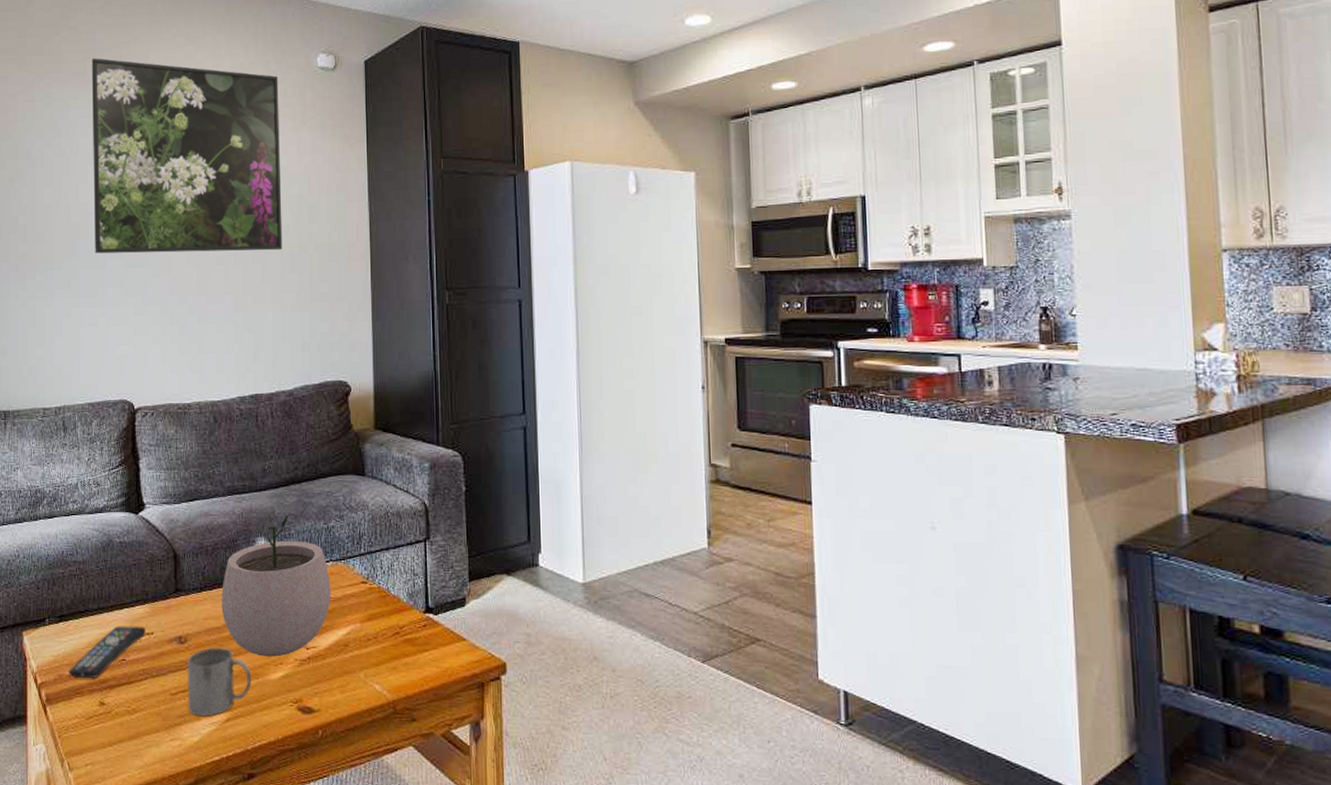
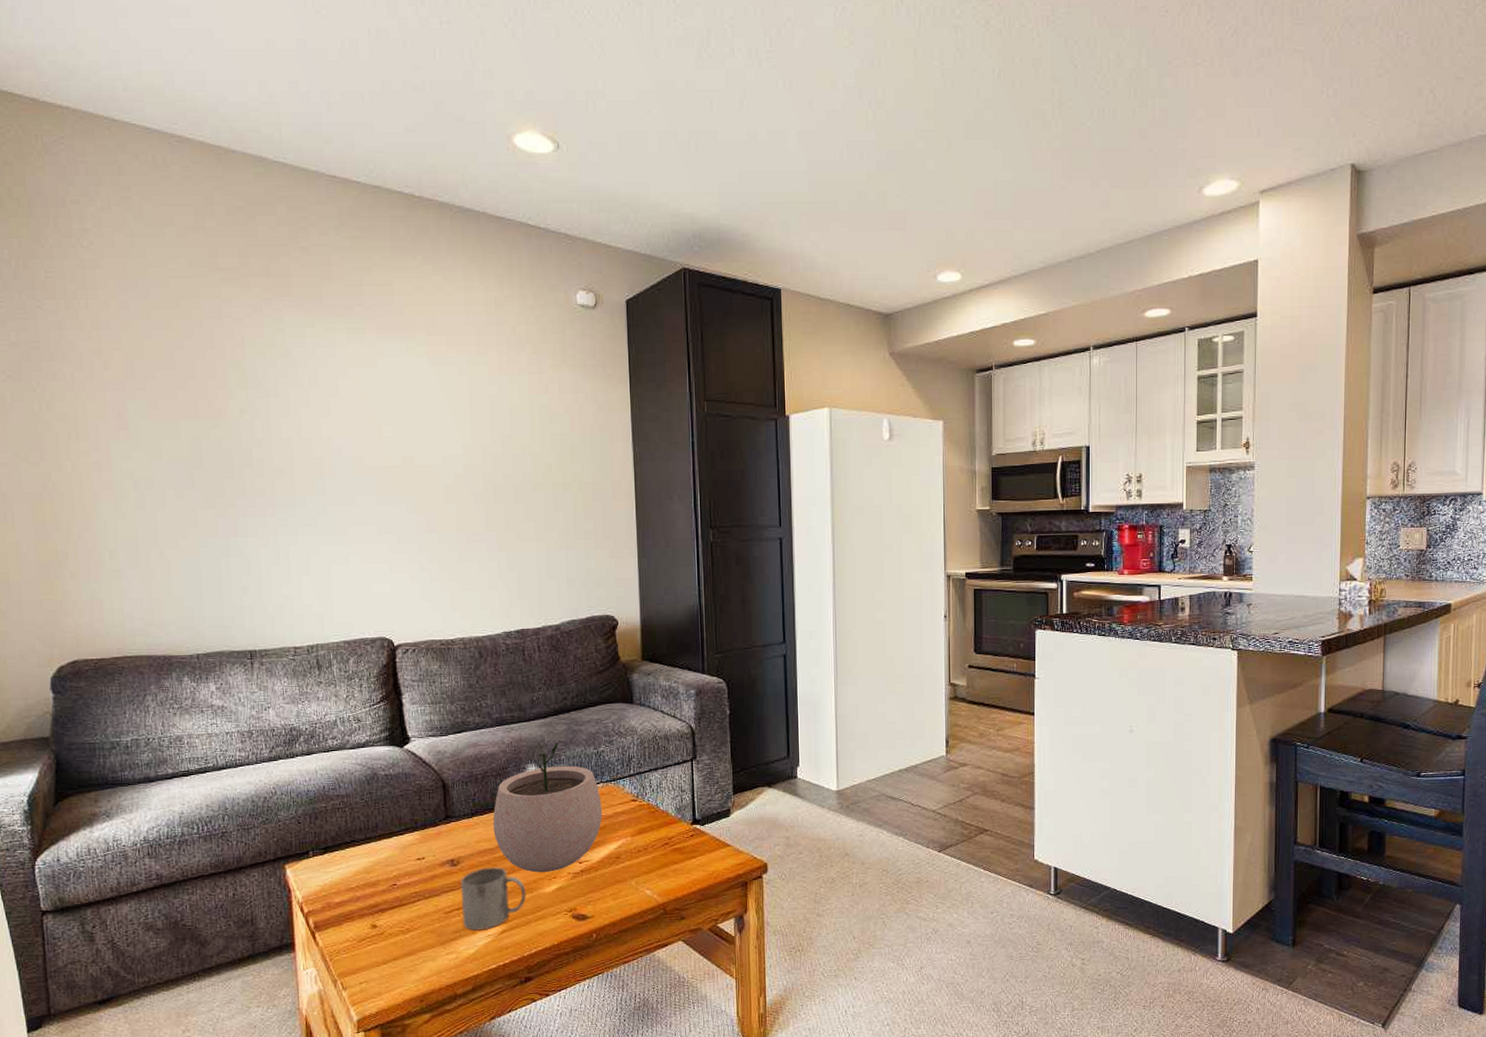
remote control: present [68,626,146,679] -> none [336,852,417,905]
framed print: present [91,58,283,254] -> none [327,283,545,490]

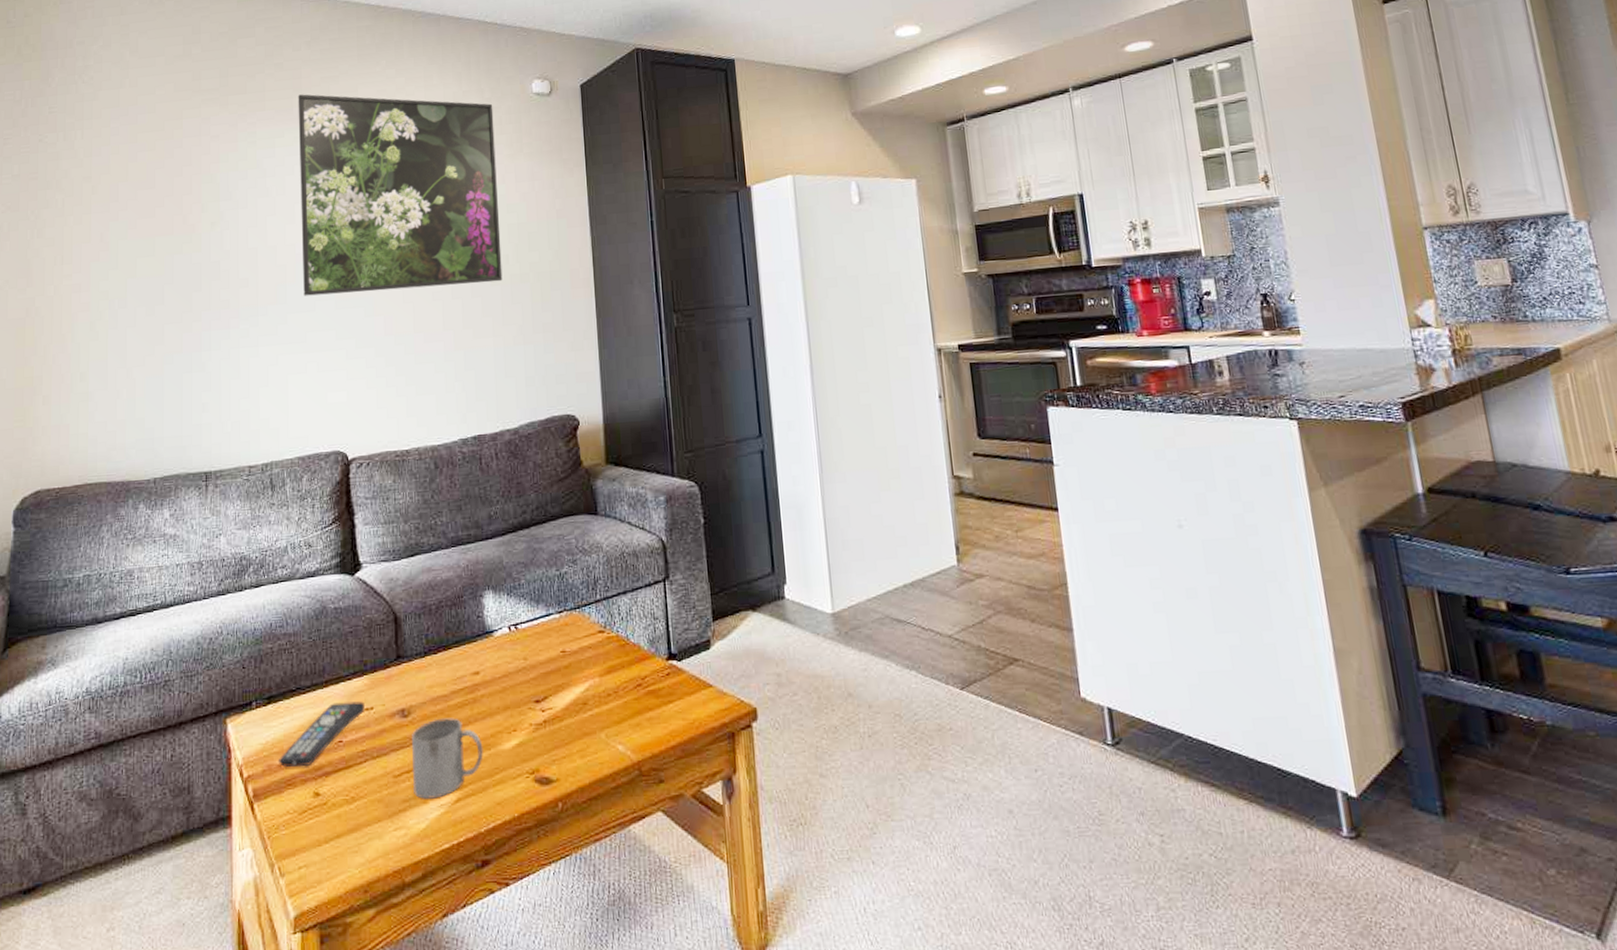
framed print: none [327,283,545,490] -> present [298,94,503,296]
remote control: none [336,852,417,905] -> present [277,701,365,767]
plant pot: present [492,742,602,873] -> none [447,564,567,724]

